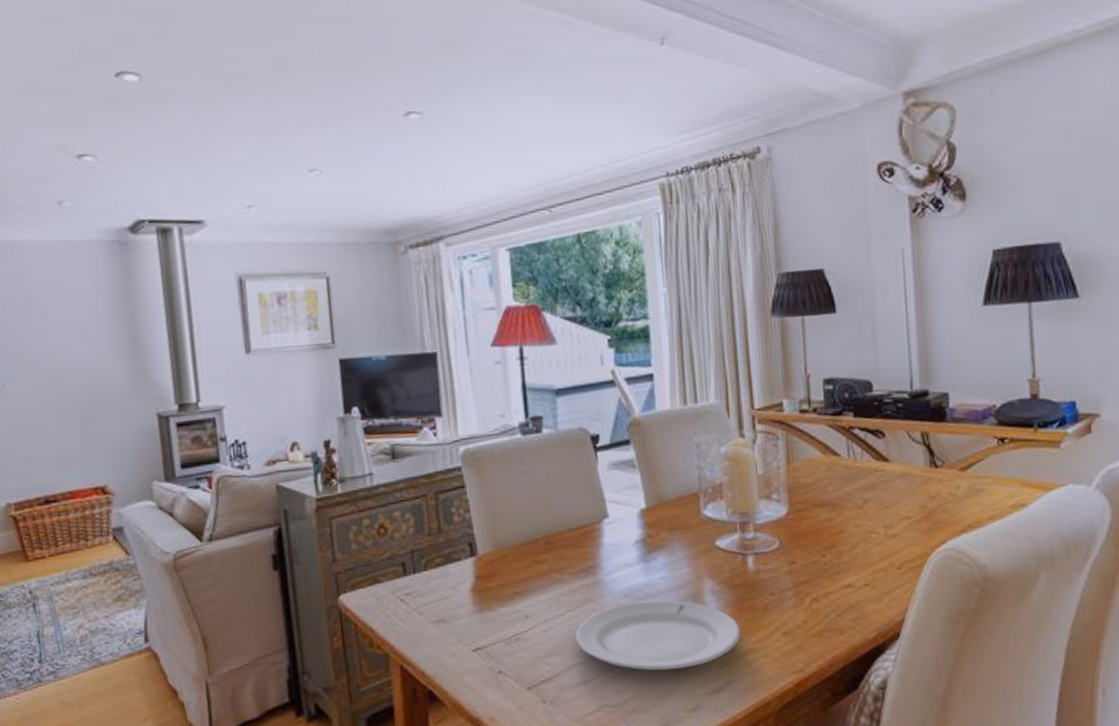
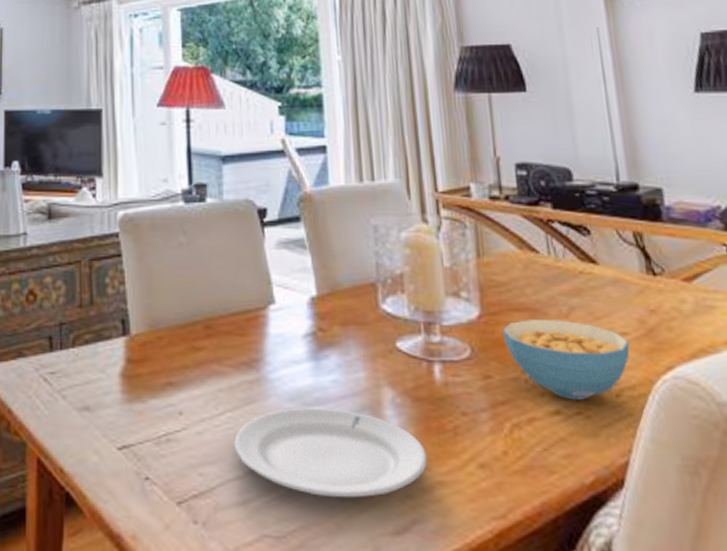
cereal bowl: none [806,511,912,575] -> present [502,320,630,400]

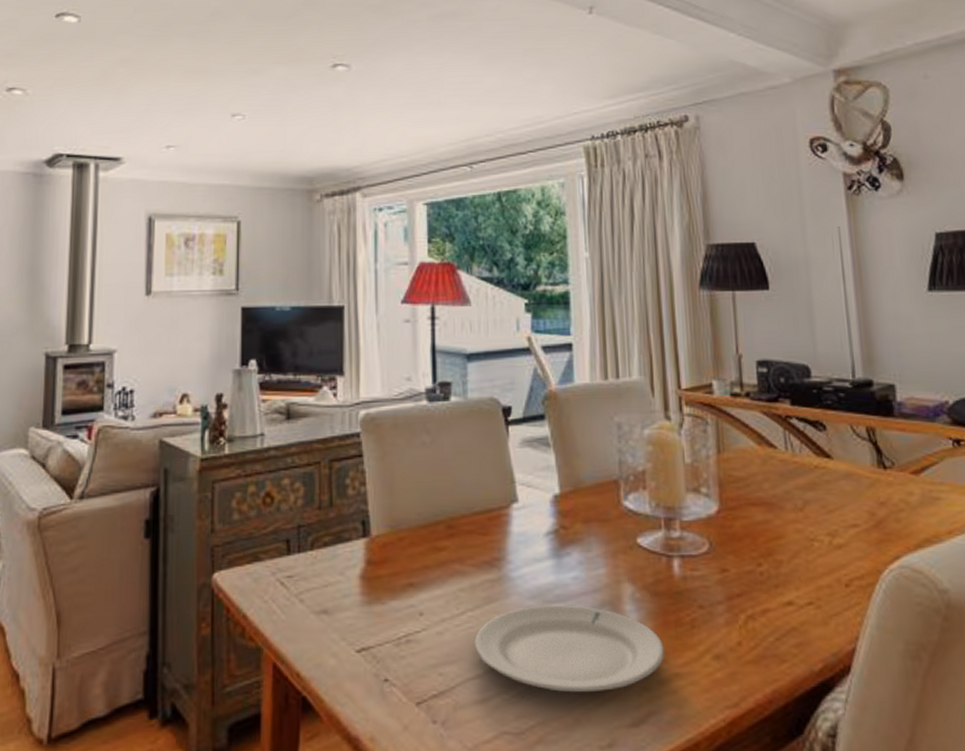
cereal bowl: present [502,320,630,400] -> none [740,513,860,591]

